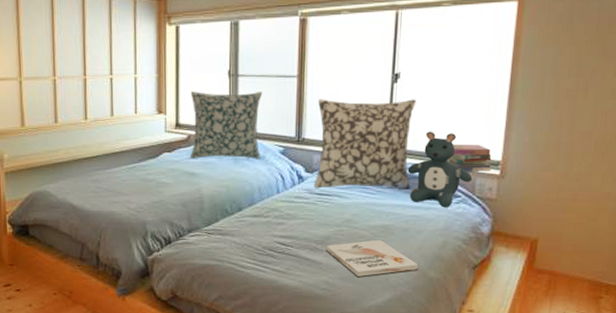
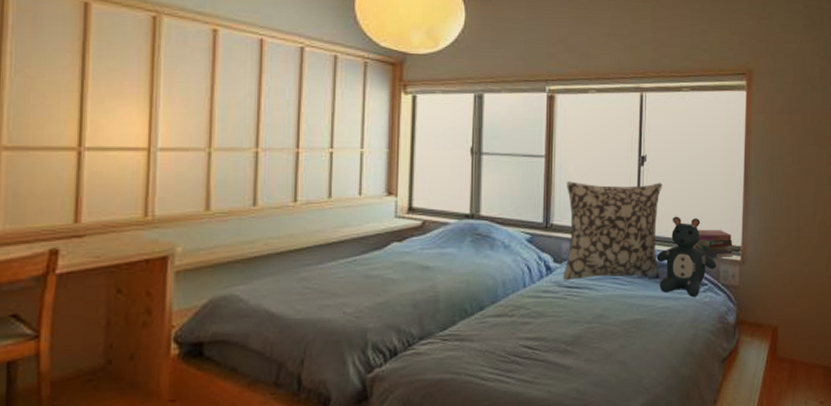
pillow: present [189,91,263,159] -> none [423,170,508,249]
book: present [325,239,419,278] -> none [576,335,671,382]

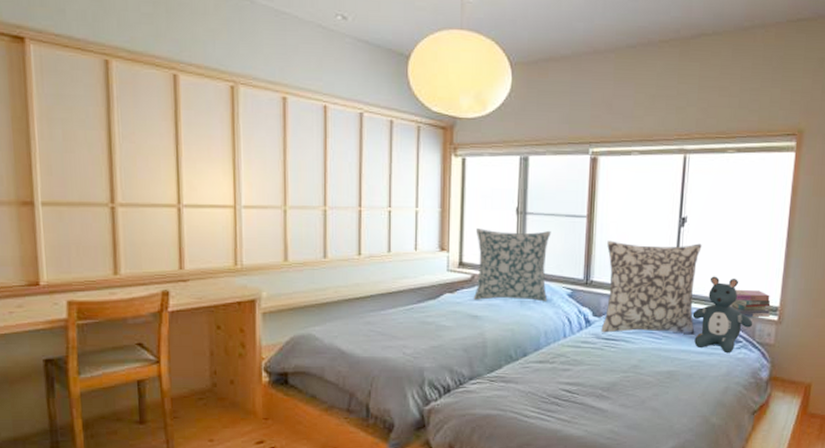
pillow: none [423,170,508,249] -> present [473,228,551,302]

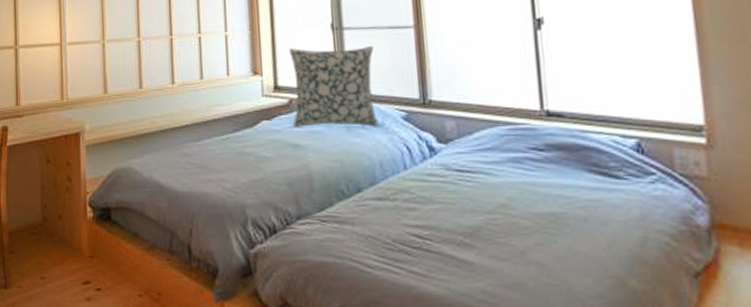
pillow: present [601,240,702,335] -> none [443,48,581,165]
stuffed animal: present [692,276,753,354] -> none [573,88,668,190]
books: present [729,289,771,317] -> none [625,103,692,139]

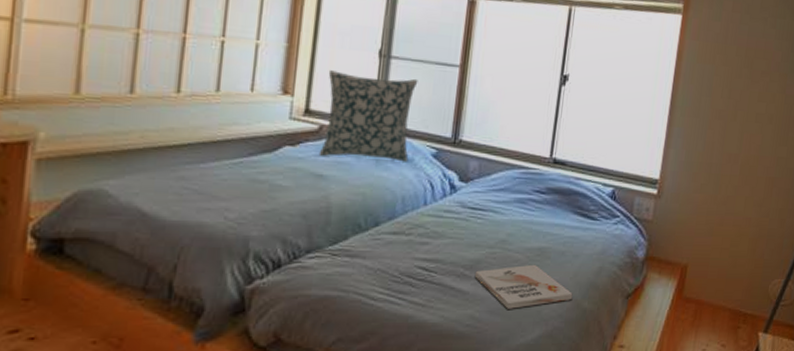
book: none [476,232,613,286] -> present [474,264,573,310]

